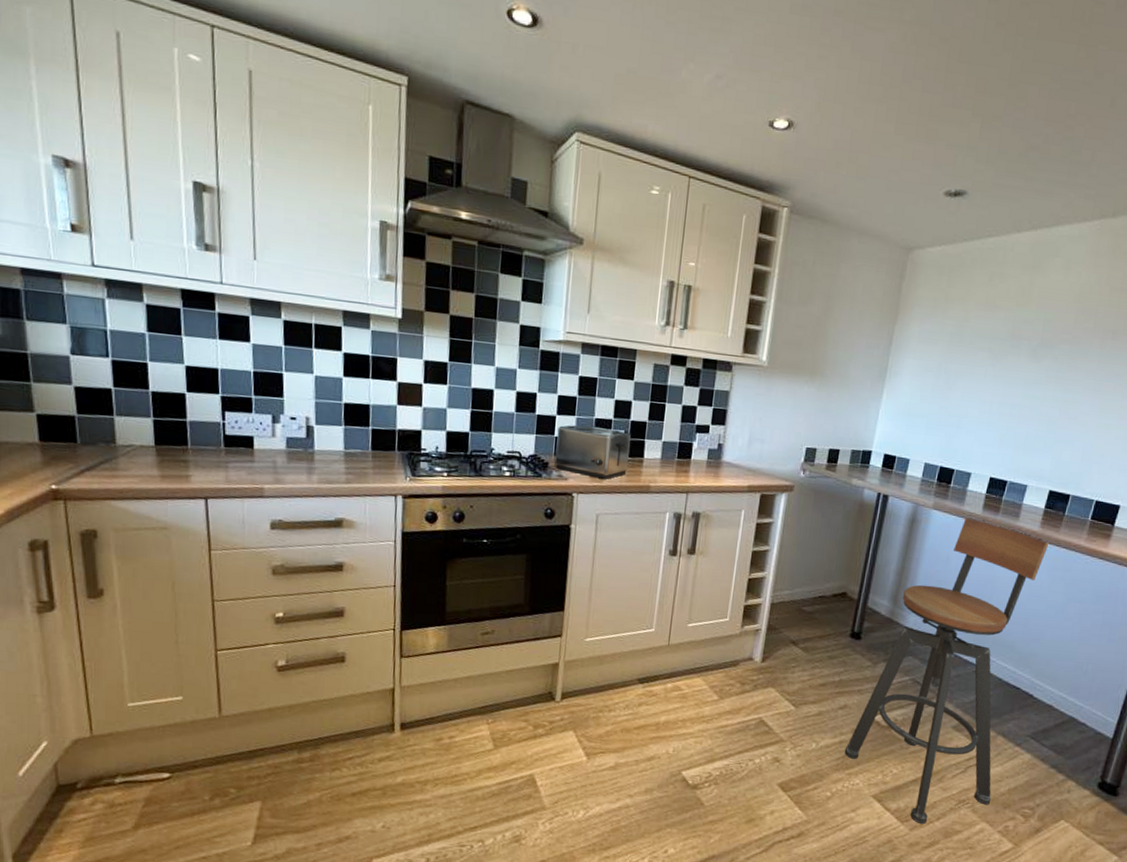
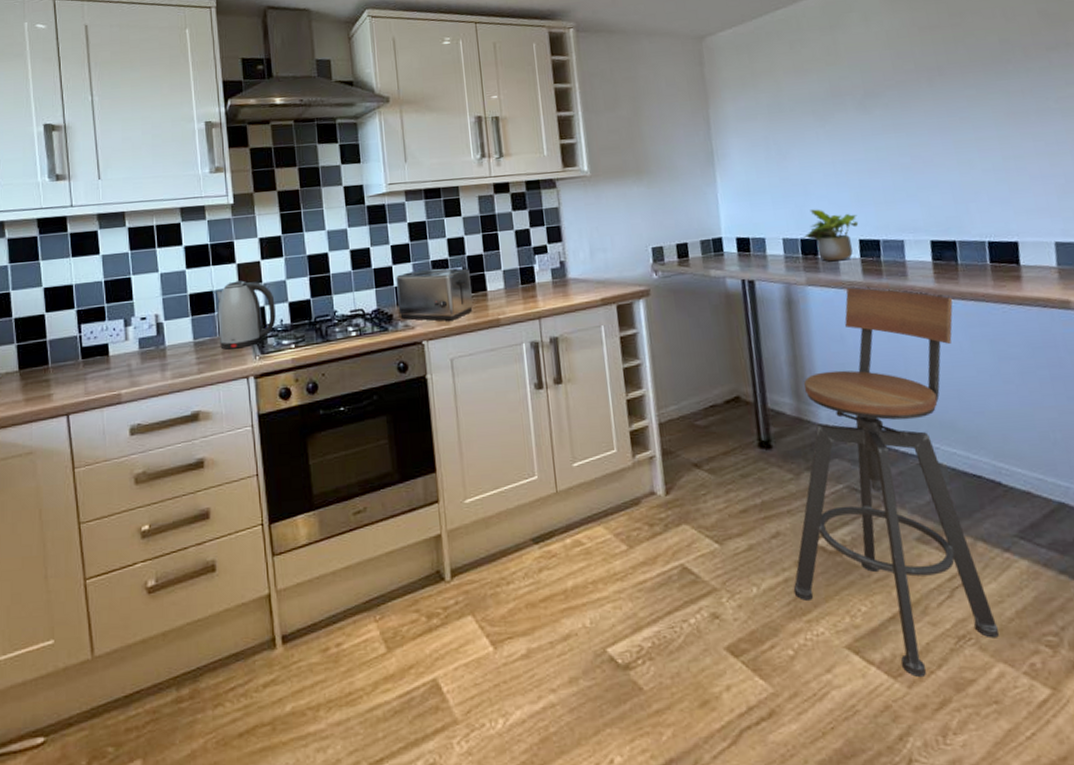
kettle: none [371,399,433,467] -> present [217,280,276,350]
potted plant: none [943,441,996,493] -> present [803,209,859,262]

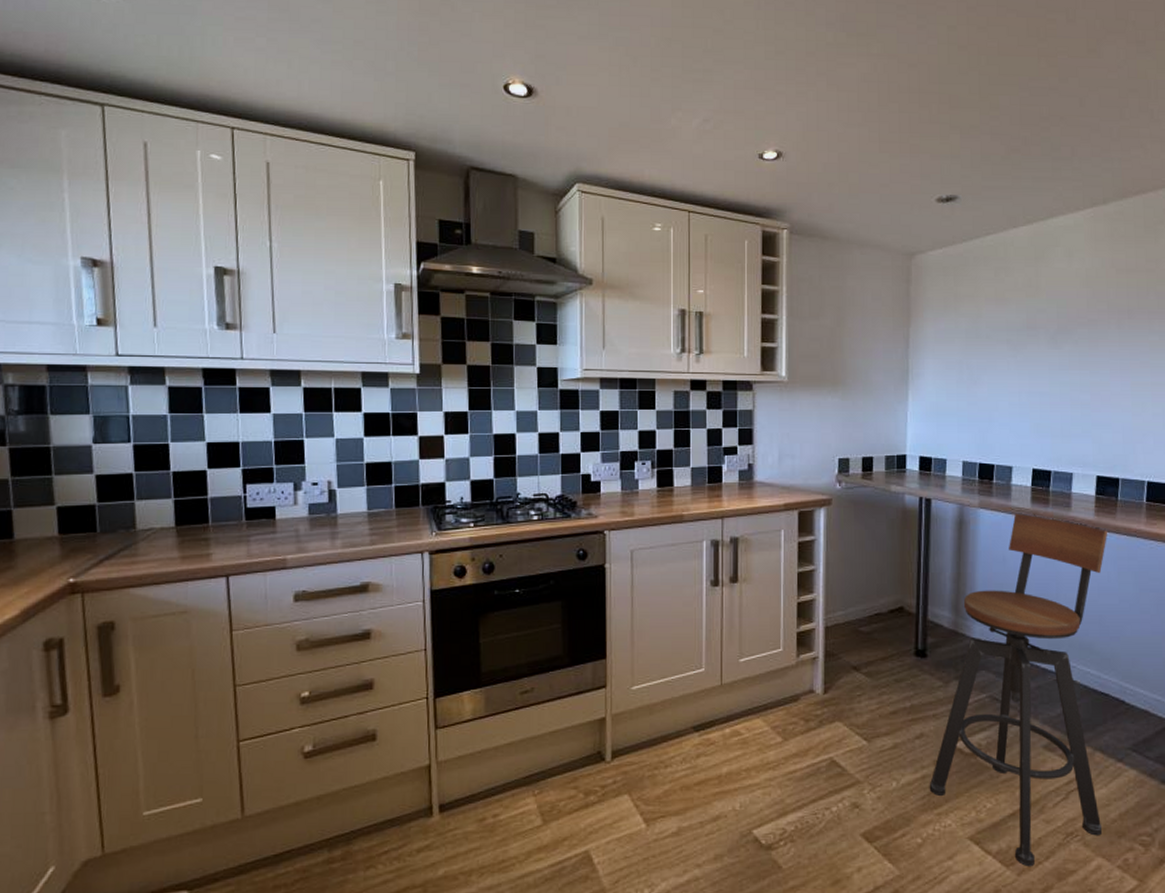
kettle: present [217,280,276,350] -> none [394,454,456,523]
toaster: present [396,268,473,321] -> none [583,459,658,512]
potted plant: present [803,209,859,262] -> none [982,436,1034,487]

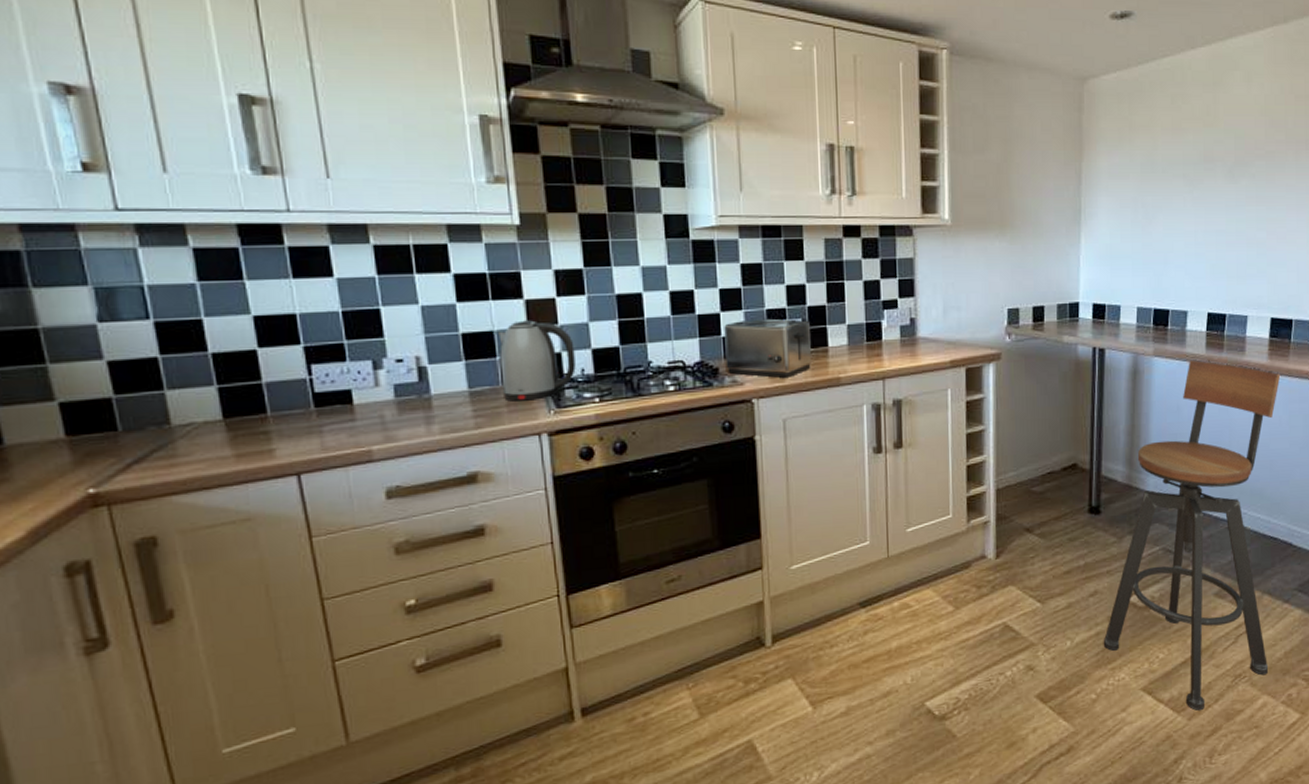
kettle: none [394,454,456,523] -> present [498,320,576,402]
toaster: none [583,459,658,512] -> present [724,318,811,378]

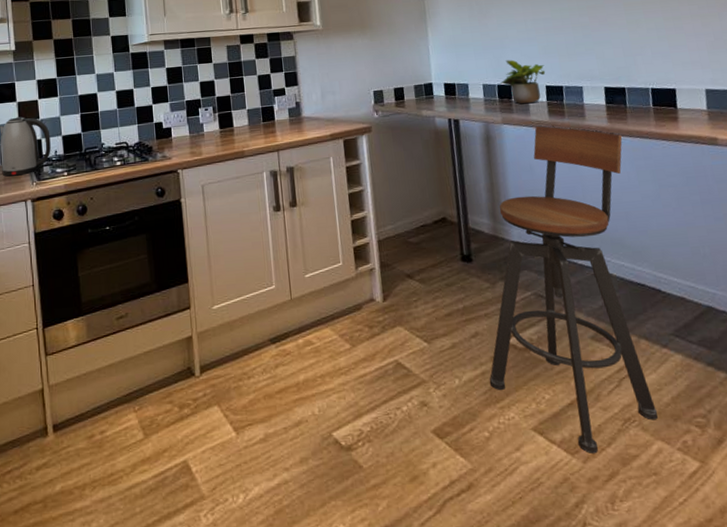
toaster: present [724,318,811,378] -> none [155,107,221,153]
potted plant: none [1156,279,1210,334] -> present [500,60,546,105]

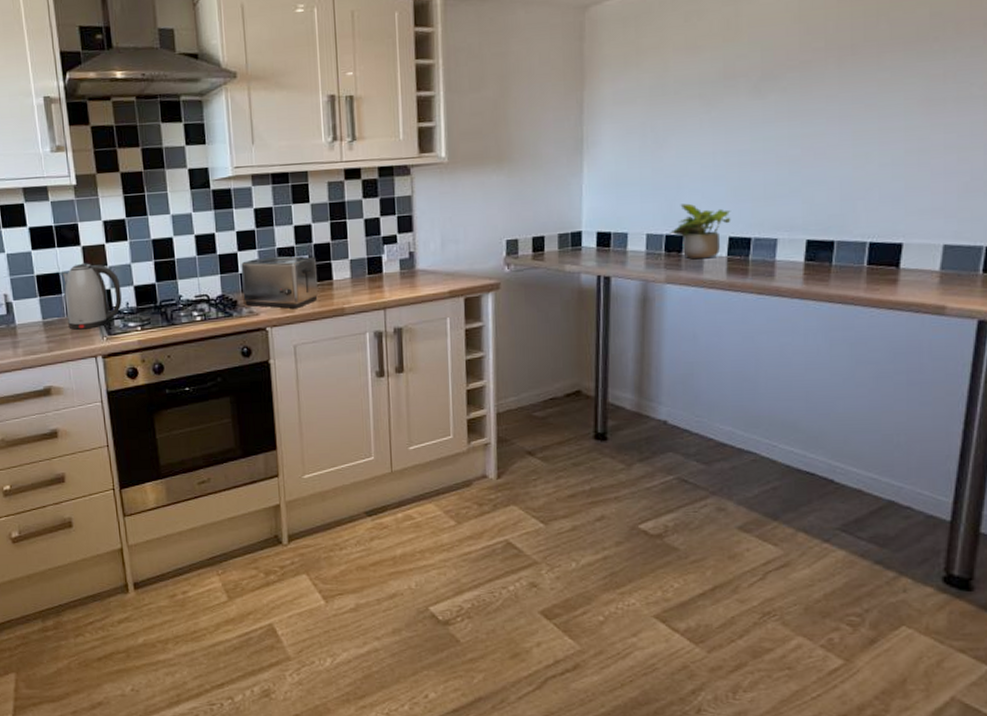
toaster: none [155,107,221,153] -> present [241,256,318,309]
bar stool: present [489,126,658,453] -> none [611,286,819,644]

